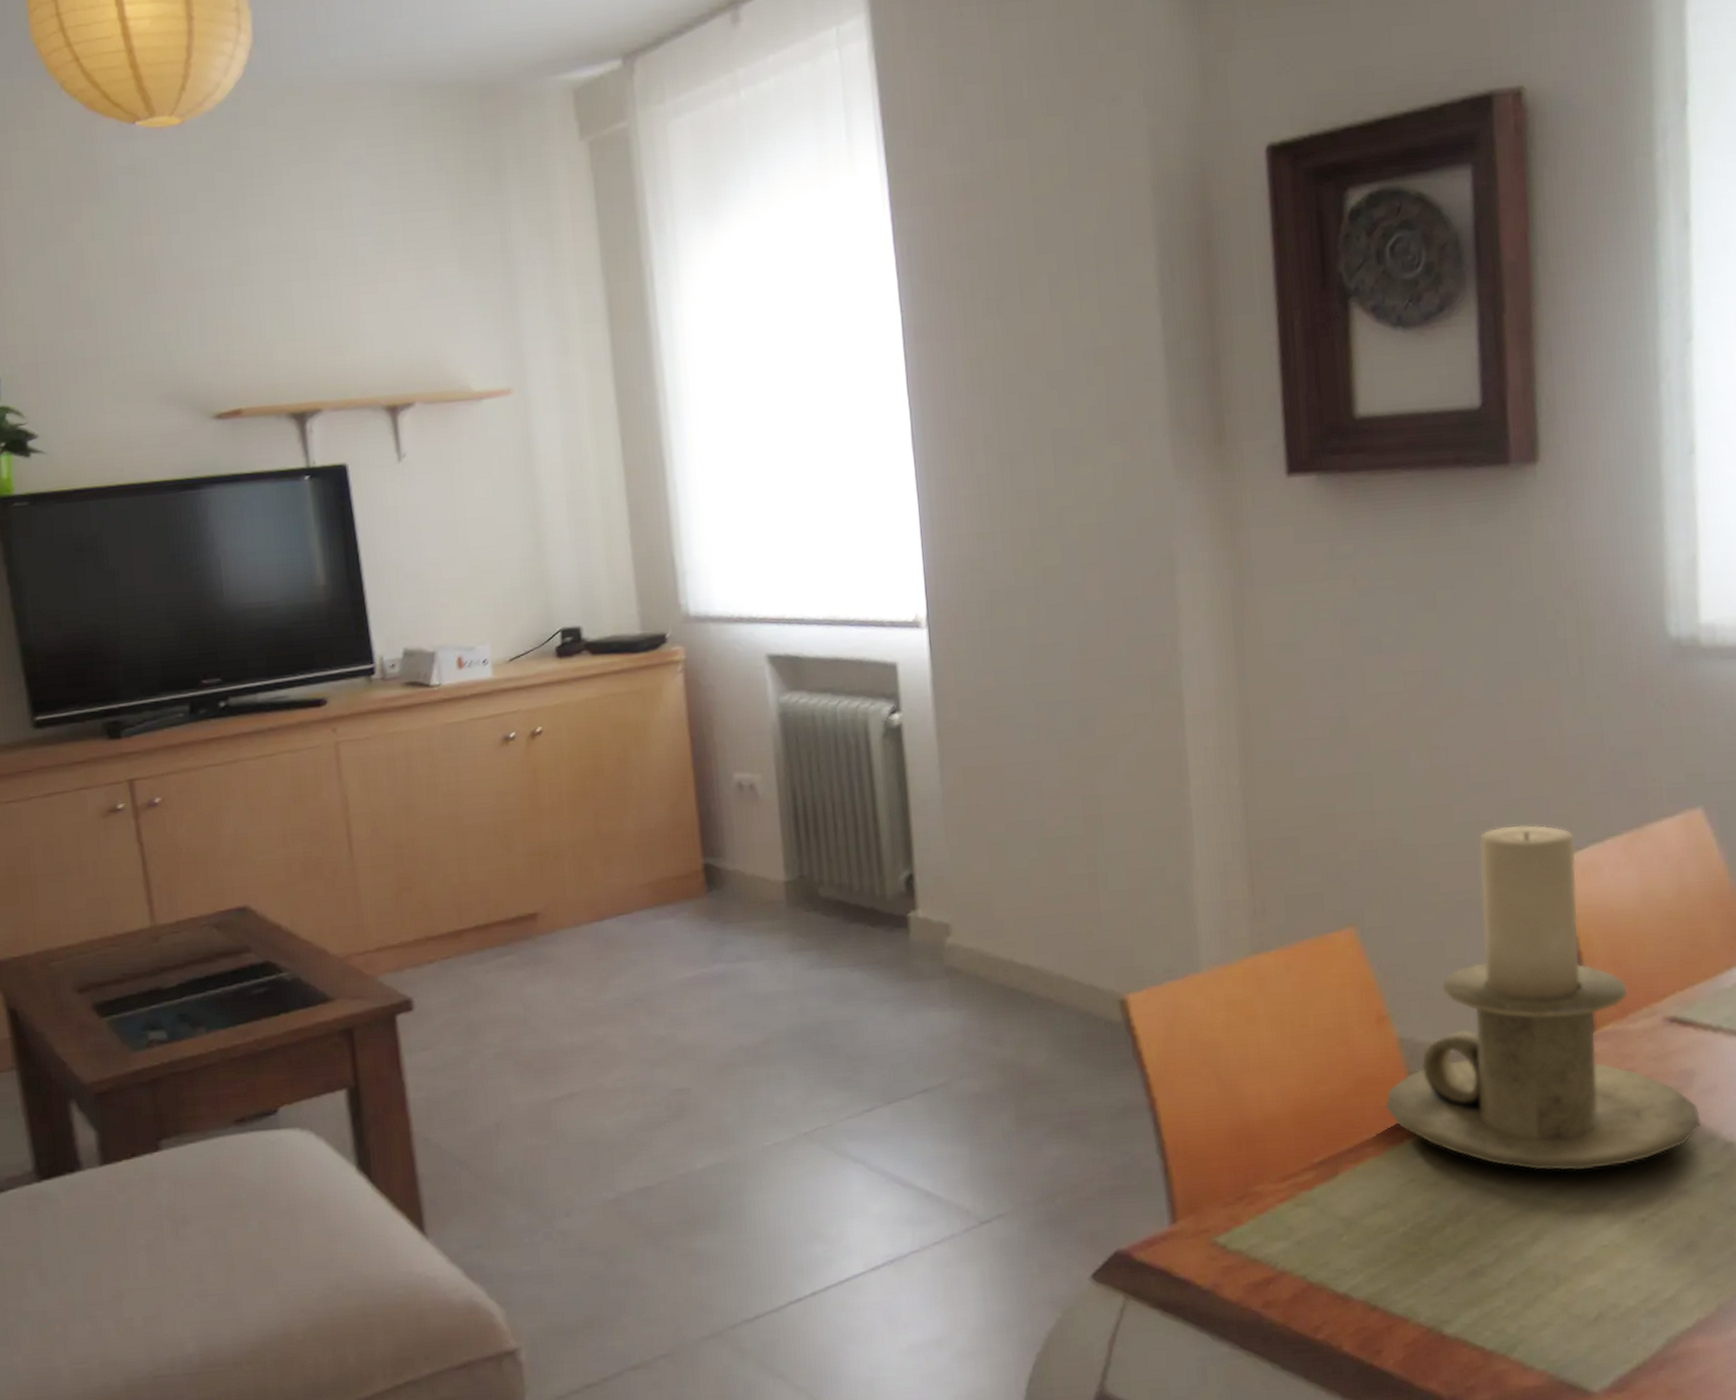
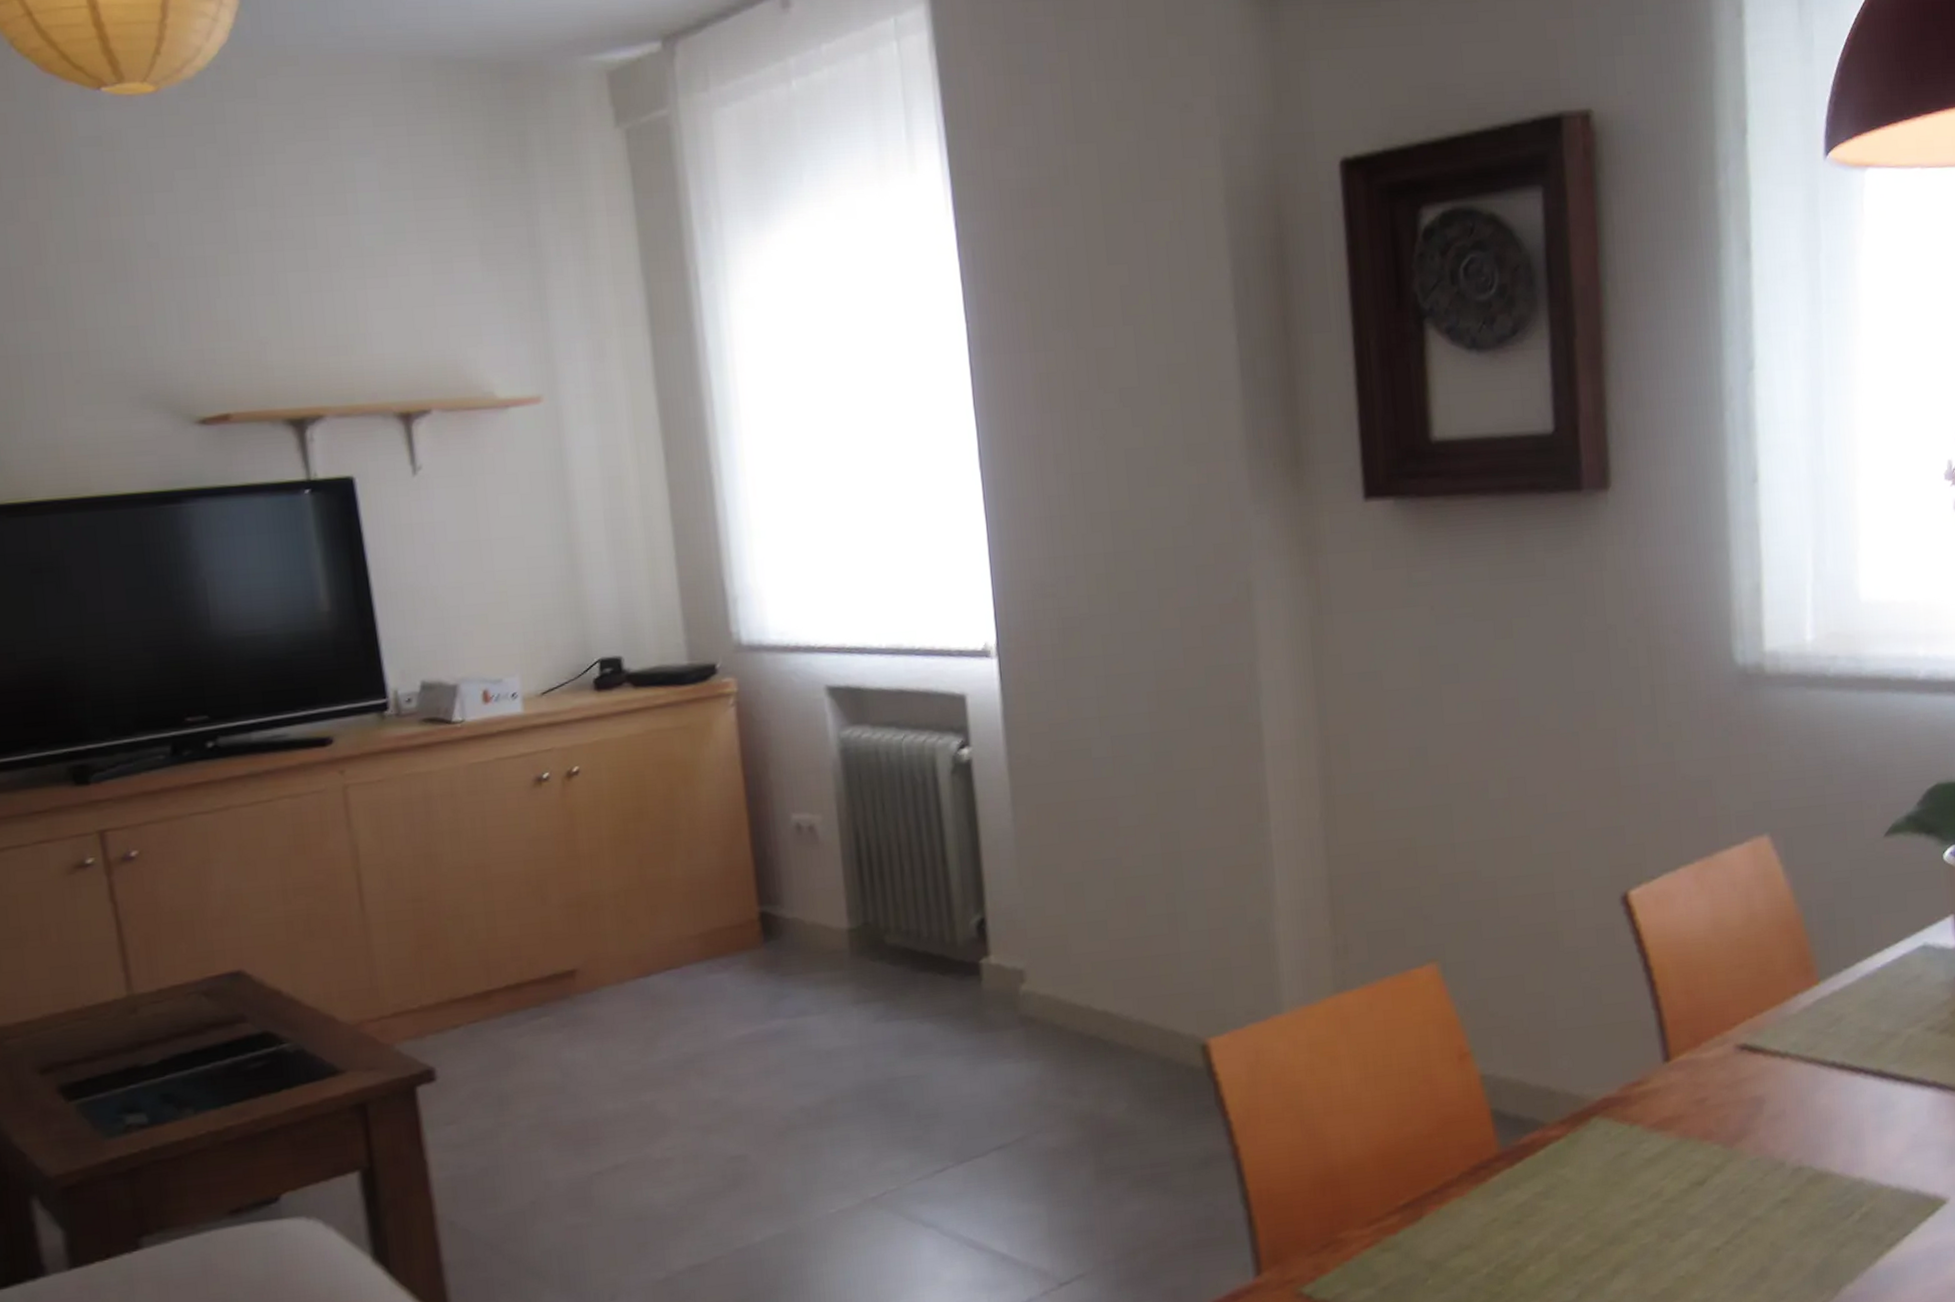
candle holder: present [1385,824,1702,1171] -> none [1468,854,1772,1204]

